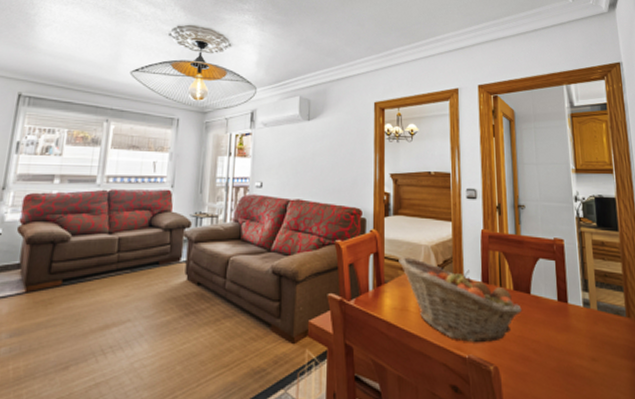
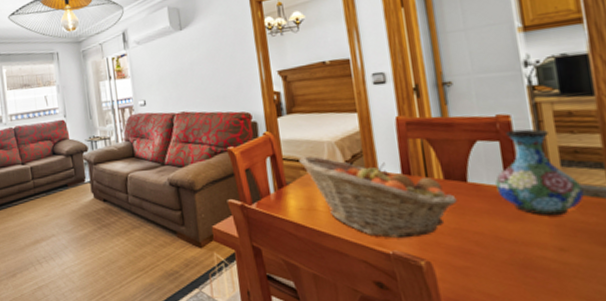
vase: none [551,252,610,330] -> present [495,129,584,216]

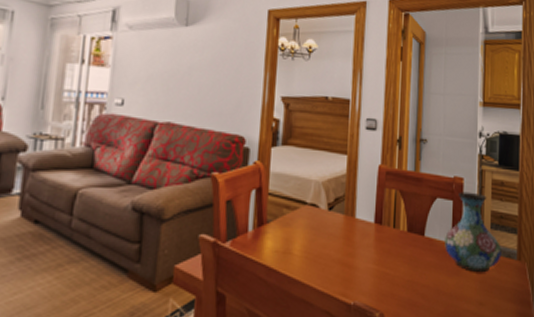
fruit basket: present [299,156,457,239] -> none [284,194,414,289]

